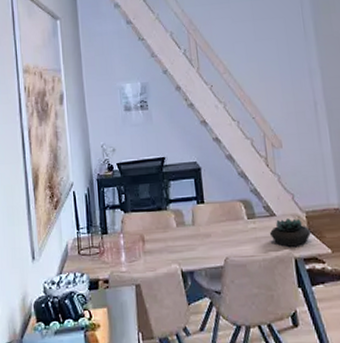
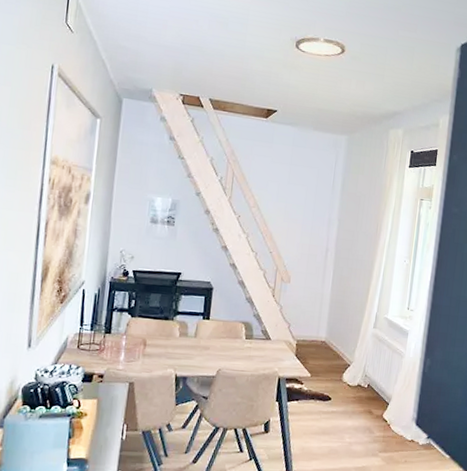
succulent plant: present [269,218,312,247] -> none [261,343,298,368]

